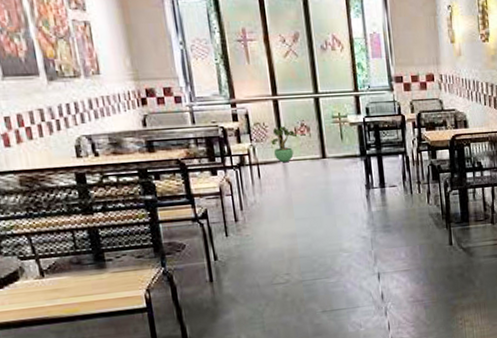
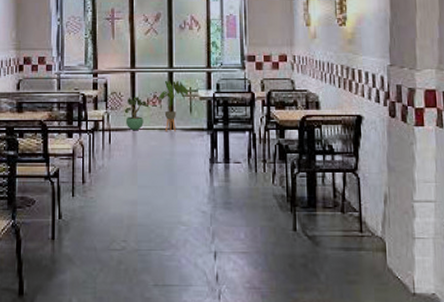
house plant: none [306,106,338,162] -> present [158,80,189,132]

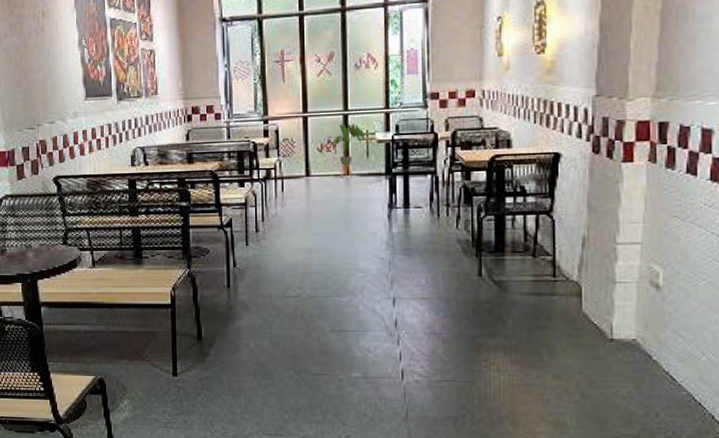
potted plant: present [124,97,147,131] -> none [297,143,321,178]

